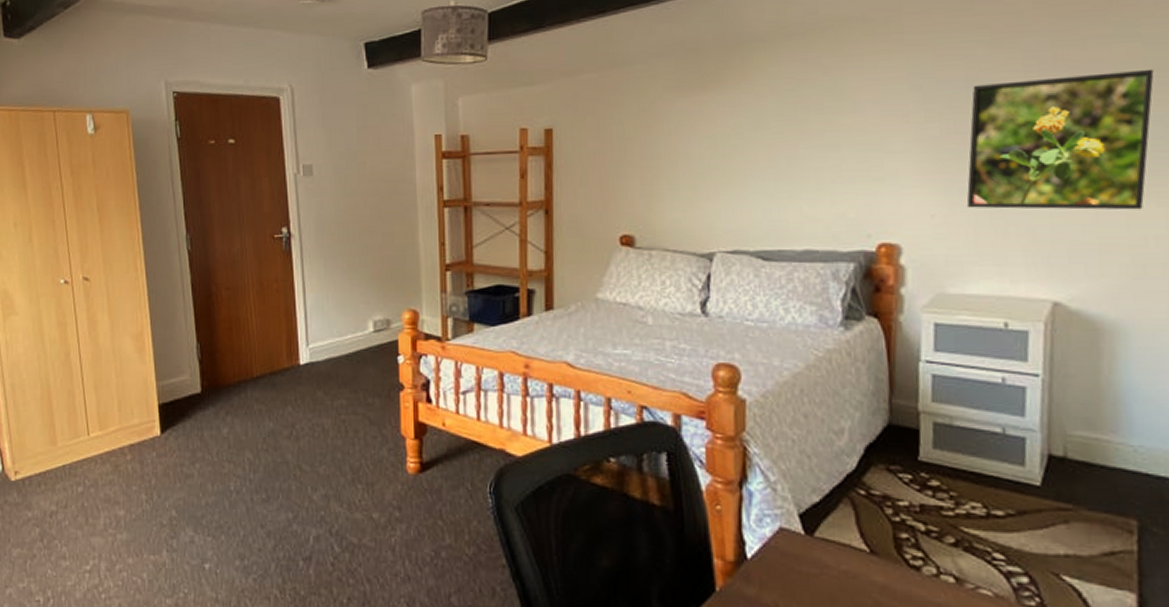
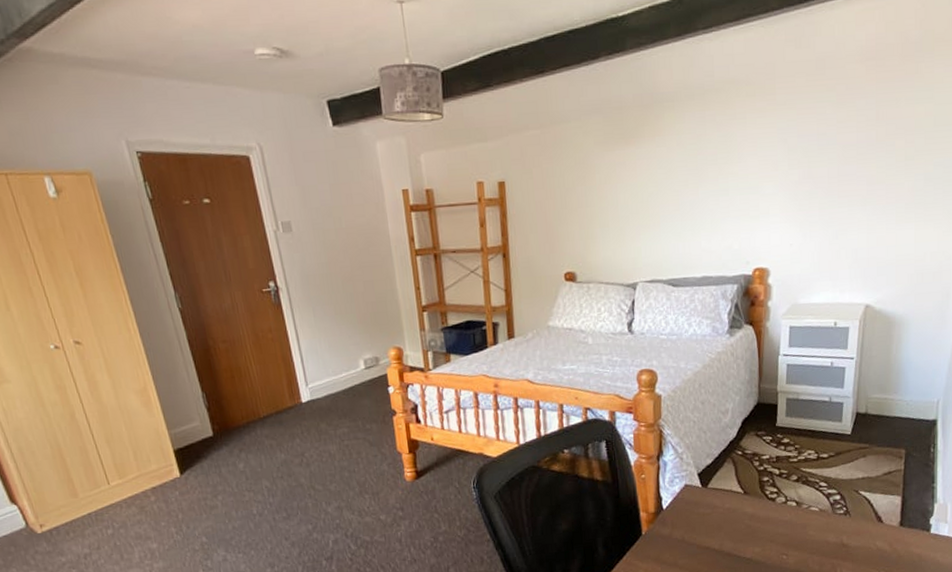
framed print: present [966,69,1154,210] -> none [814,124,940,238]

